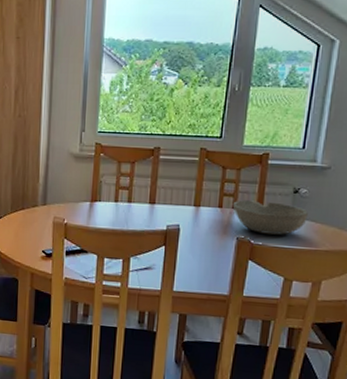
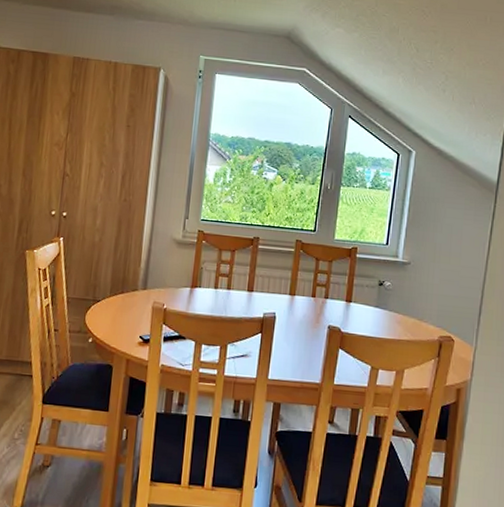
bowl: present [232,200,308,236] -> none [325,290,392,325]

